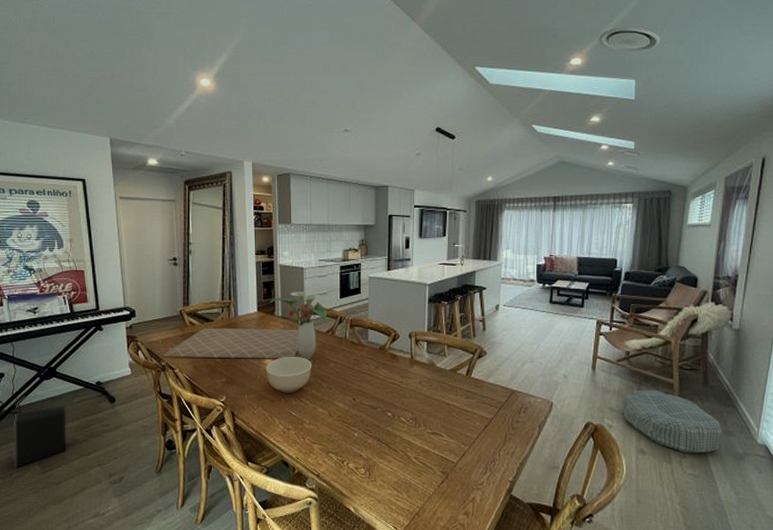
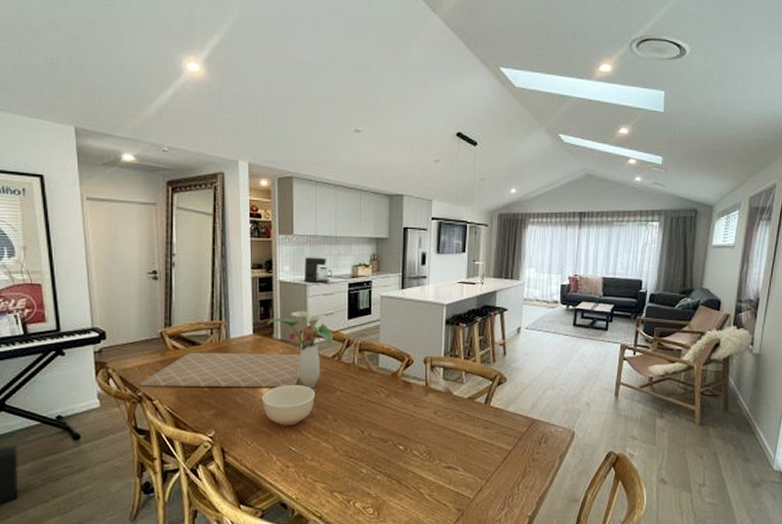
coffee maker: none [300,243,325,266] -> present [303,257,332,283]
dog bed: present [621,390,722,454] -> none [643,418,741,482]

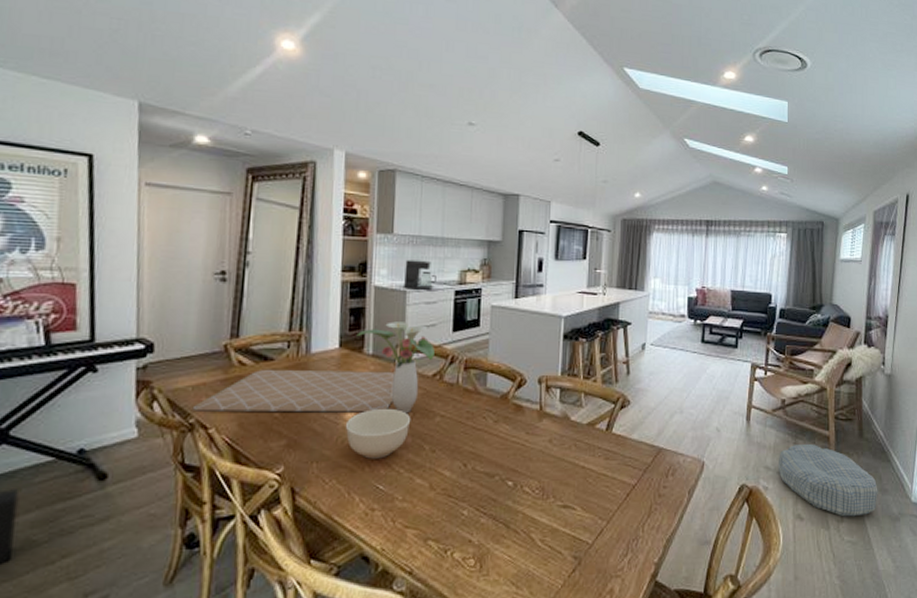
dog bed: none [643,418,741,482] -> present [777,445,878,517]

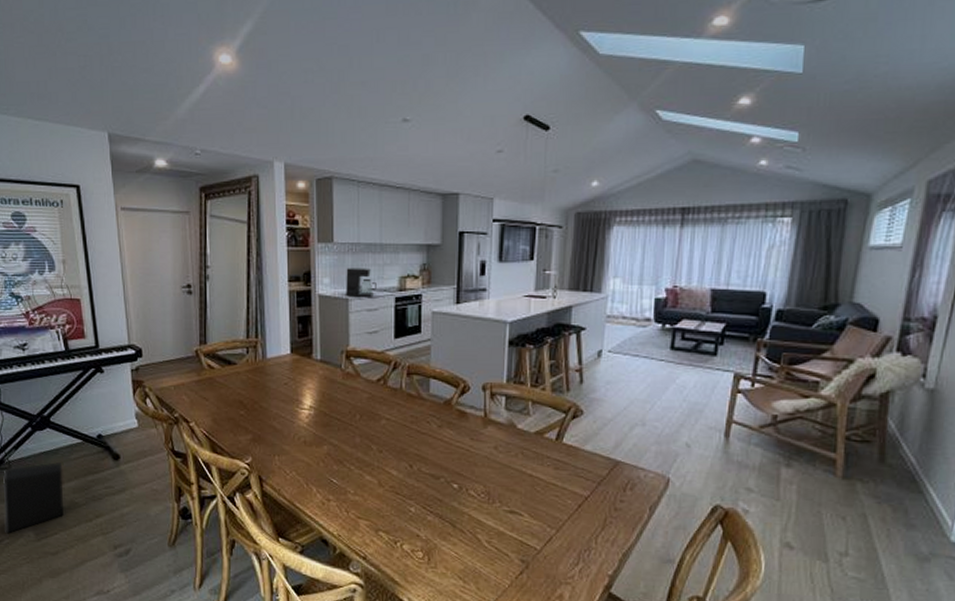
placemat: present [192,369,395,413] -> none [175,372,342,413]
bowl: present [345,408,411,459] -> none [300,409,359,456]
flower arrangement: present [356,321,435,414] -> none [305,329,378,416]
dog bed: present [777,445,878,517] -> none [762,466,902,552]

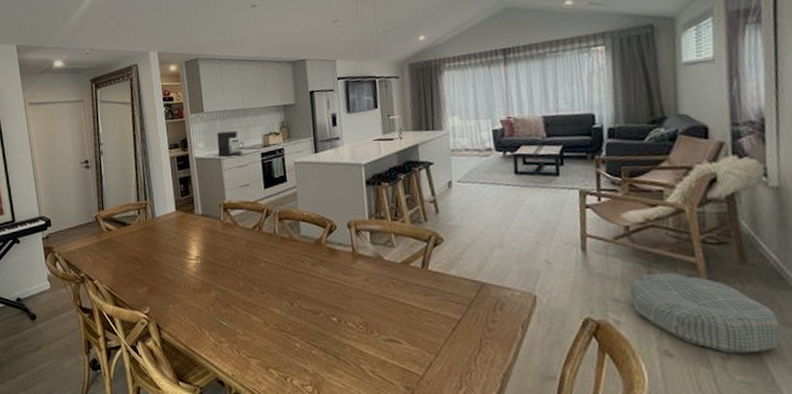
dog bed: none [762,466,902,552] -> present [629,273,780,354]

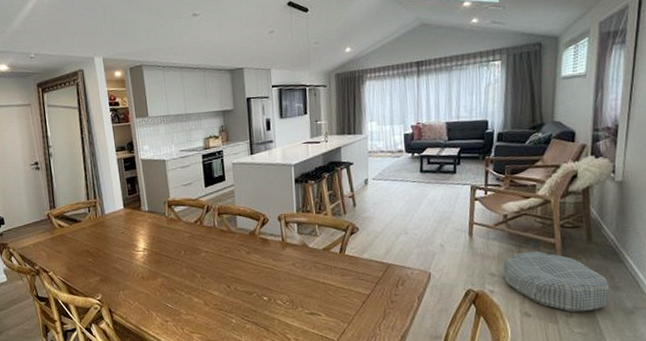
coffee maker: present [216,130,244,157] -> none [161,134,187,159]

